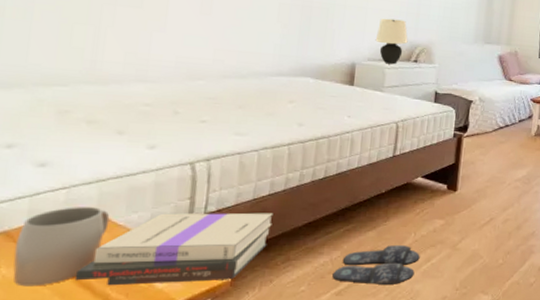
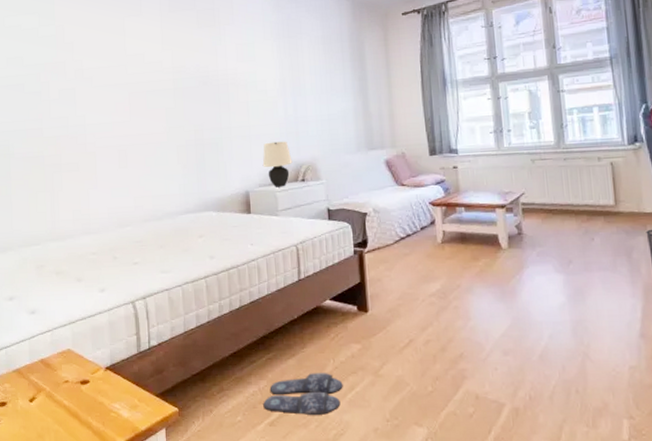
mug: present [13,207,110,287] -> none [24,346,83,416]
books: present [74,212,274,286] -> none [66,344,204,415]

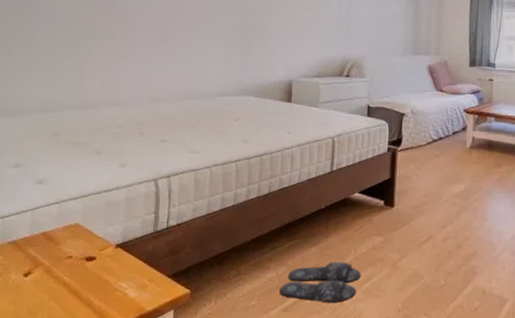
table lamp: present [262,141,293,187] -> none [309,35,340,80]

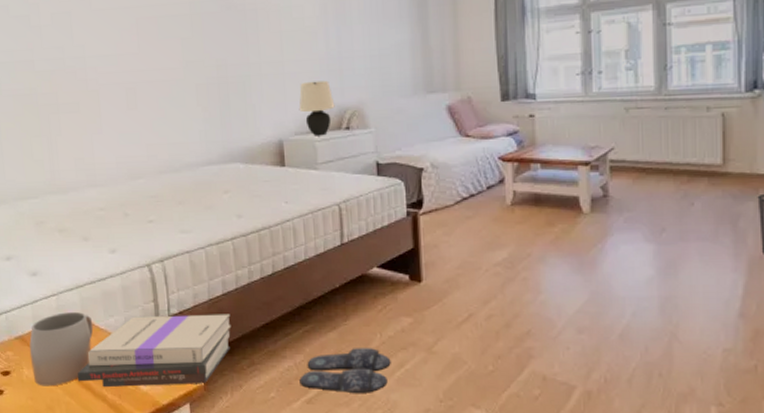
mug: none [20,220,92,292] -> present [29,312,94,387]
books: none [65,226,225,294] -> present [77,314,231,388]
table lamp: none [309,35,340,80] -> present [299,80,335,136]

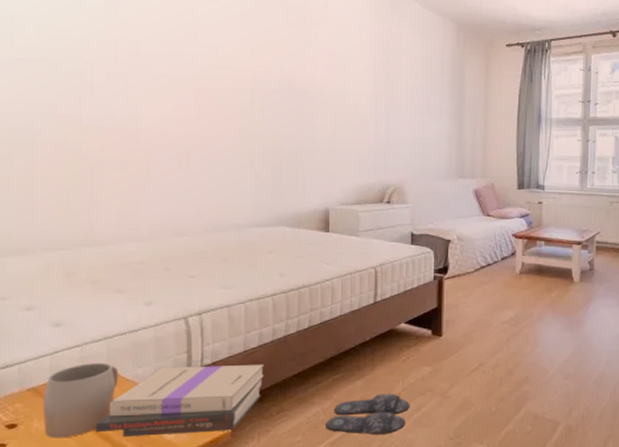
table lamp: present [299,80,335,136] -> none [346,159,379,207]

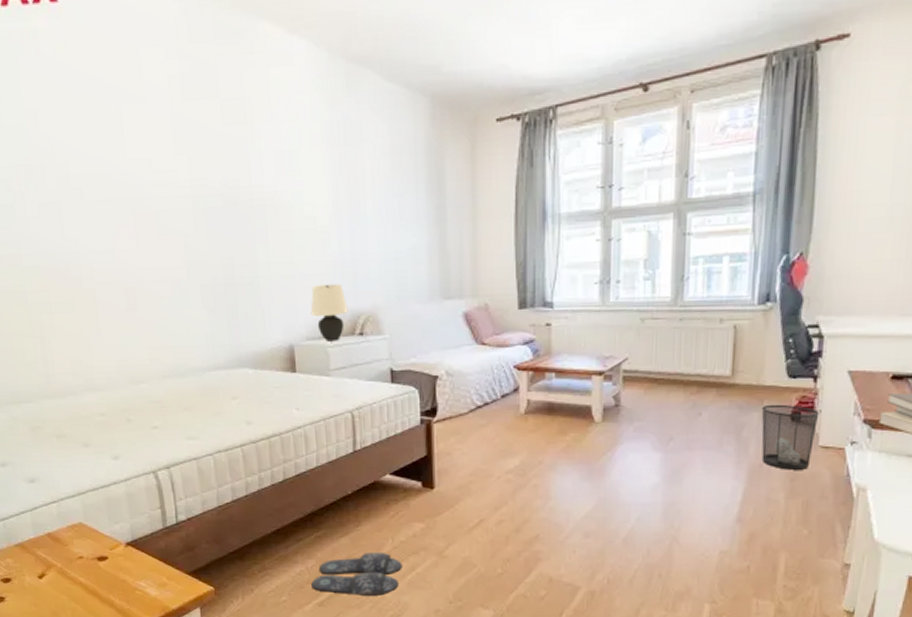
mug: present [42,363,119,439] -> none [30,519,98,593]
books: present [95,364,264,438] -> none [82,520,242,593]
table lamp: none [346,159,379,207] -> present [310,284,348,342]

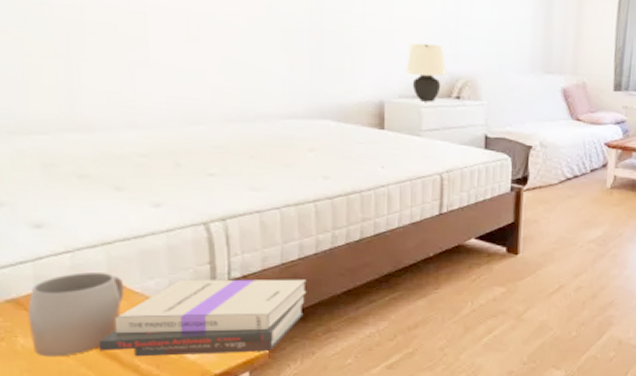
mug: none [30,519,98,593] -> present [27,272,125,357]
books: none [82,520,242,593] -> present [98,279,307,357]
slippers: present [311,553,402,596] -> none [381,315,480,358]

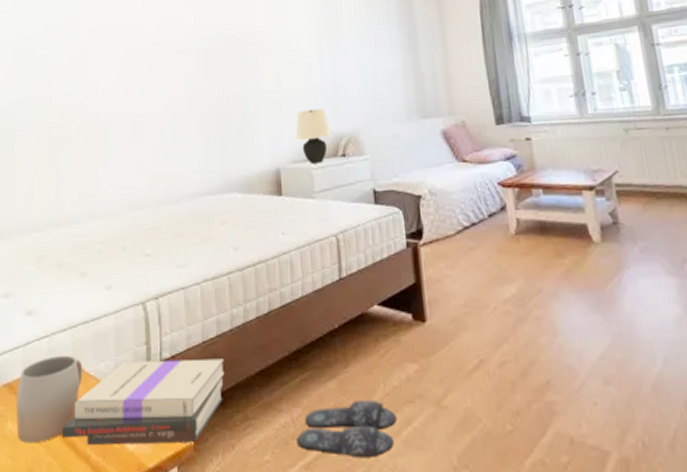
slippers: none [381,315,480,358] -> present [297,400,397,457]

